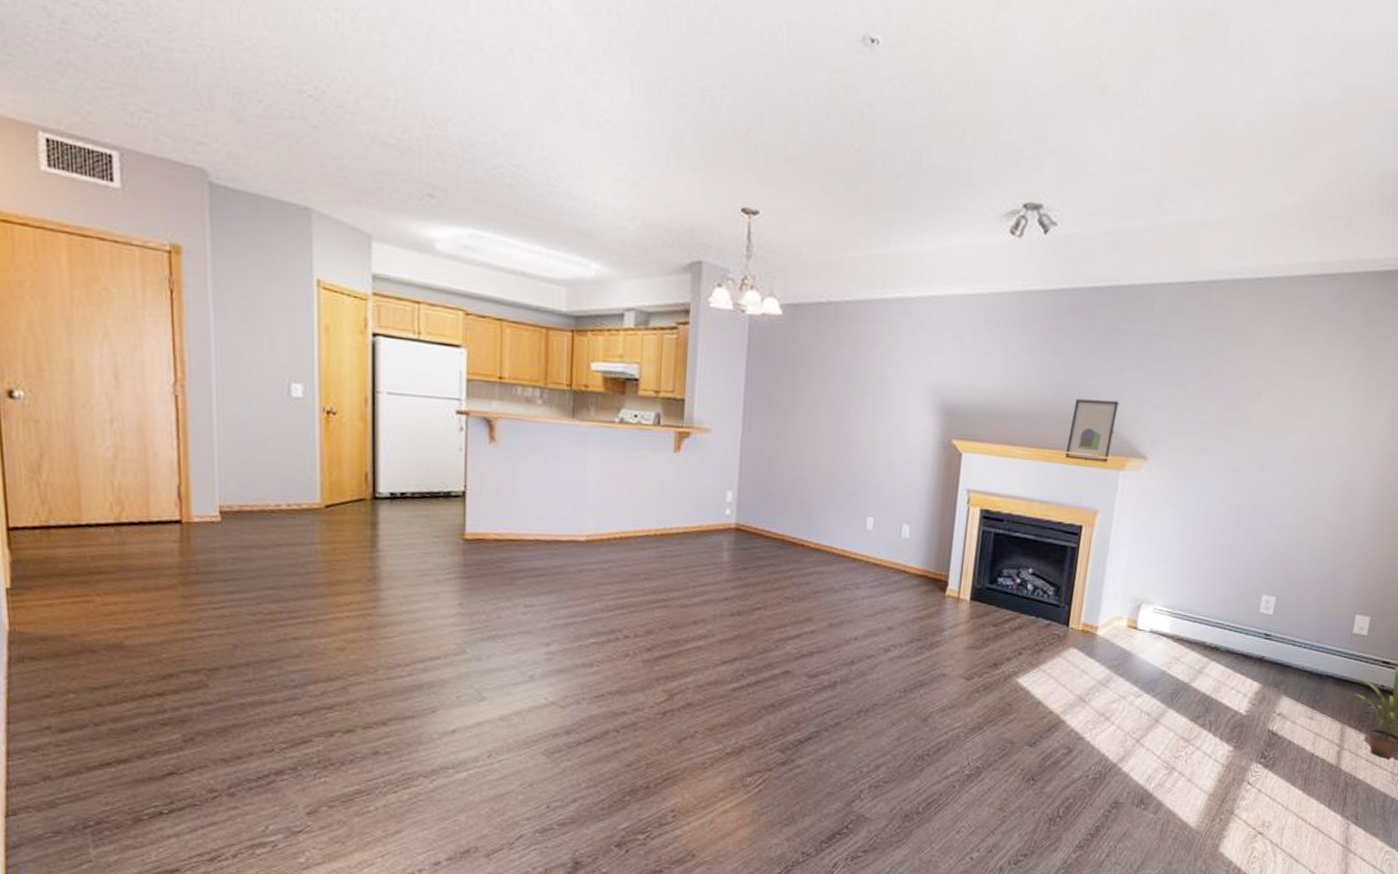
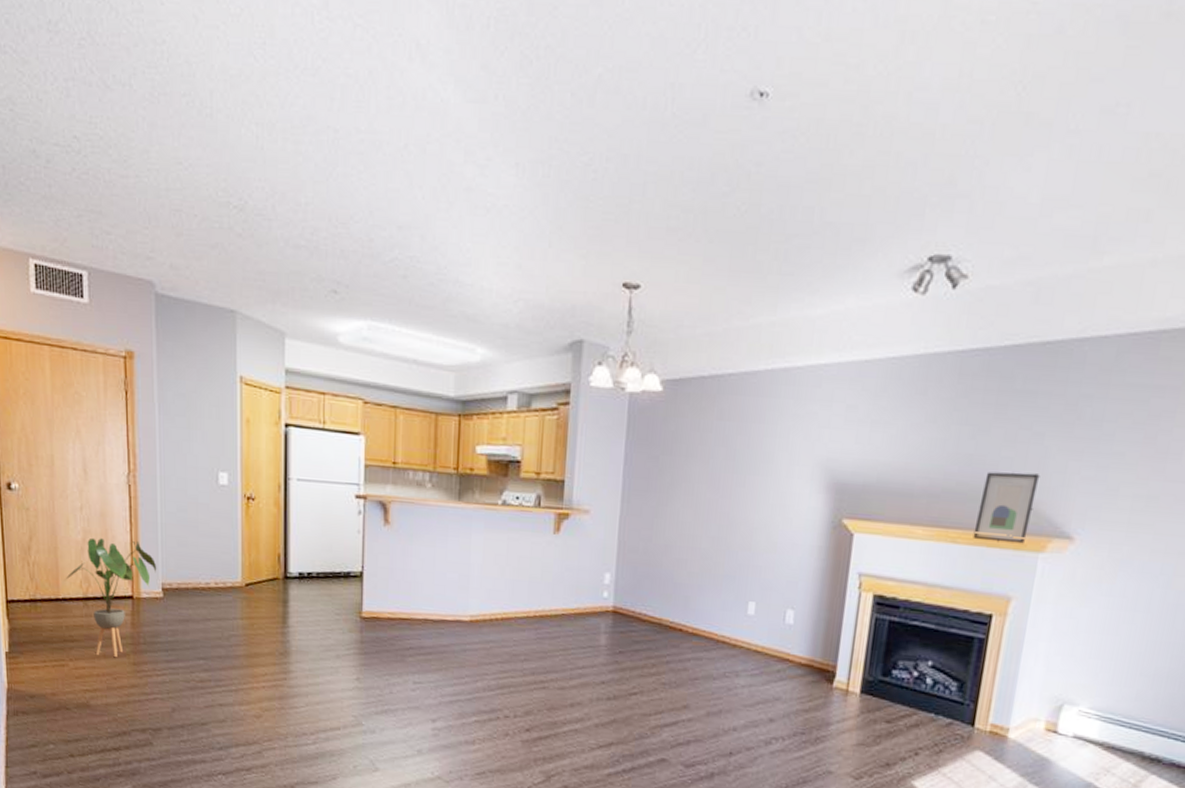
house plant: none [89,454,213,590] -> present [65,537,157,657]

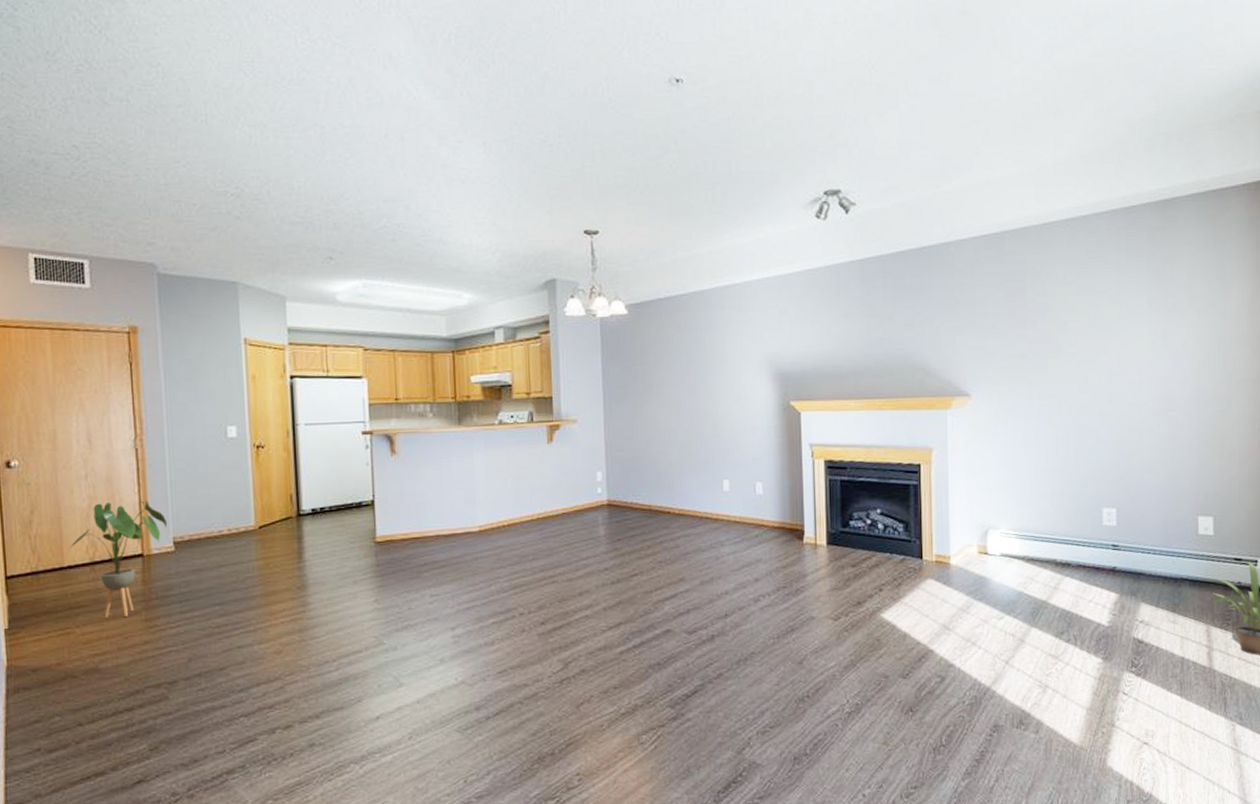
picture frame: present [973,472,1040,544] -> none [894,348,937,405]

